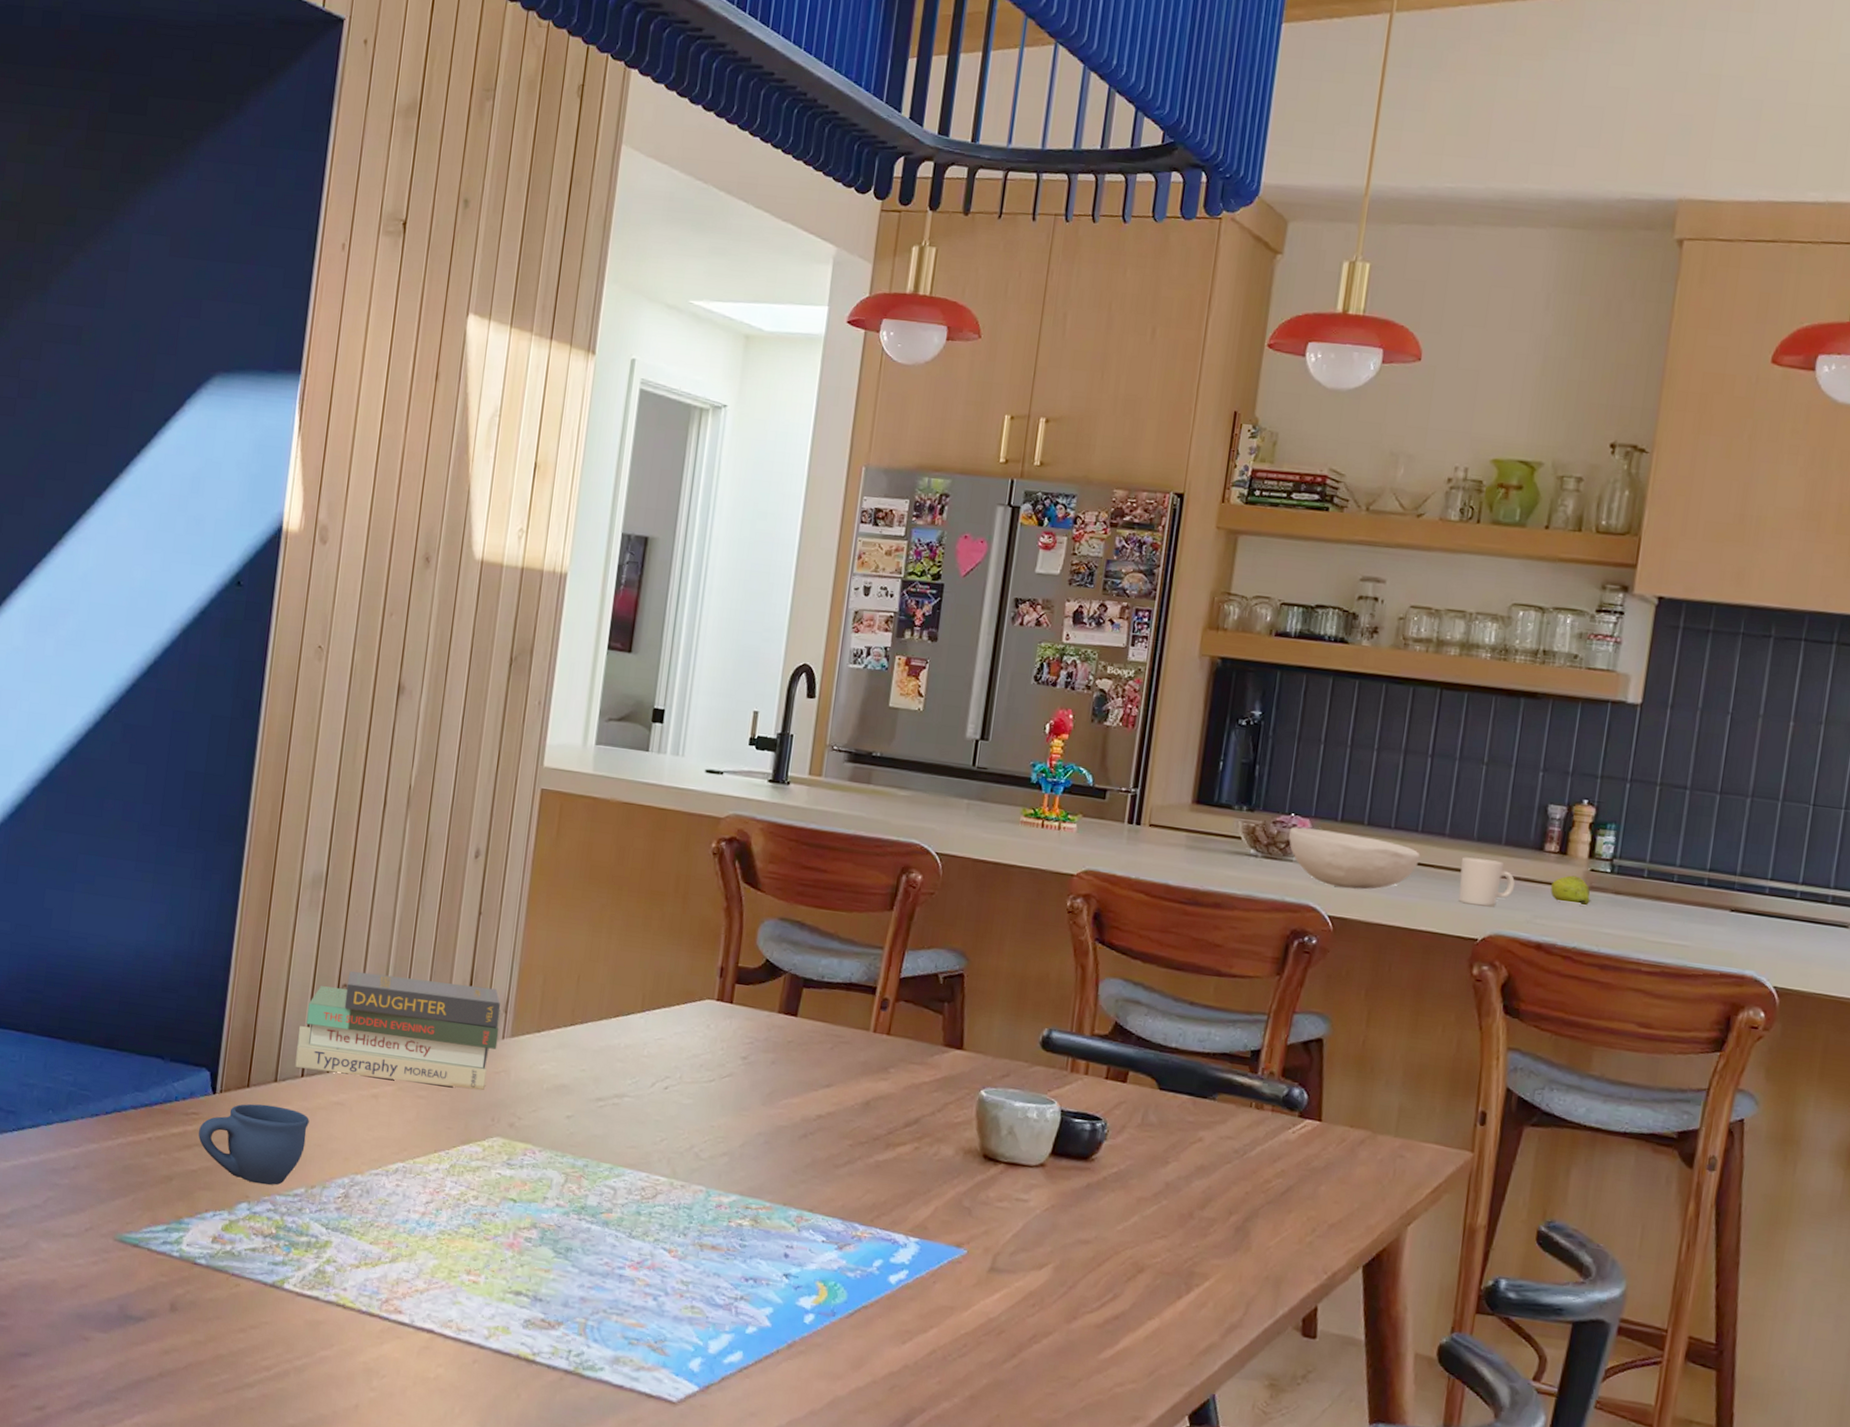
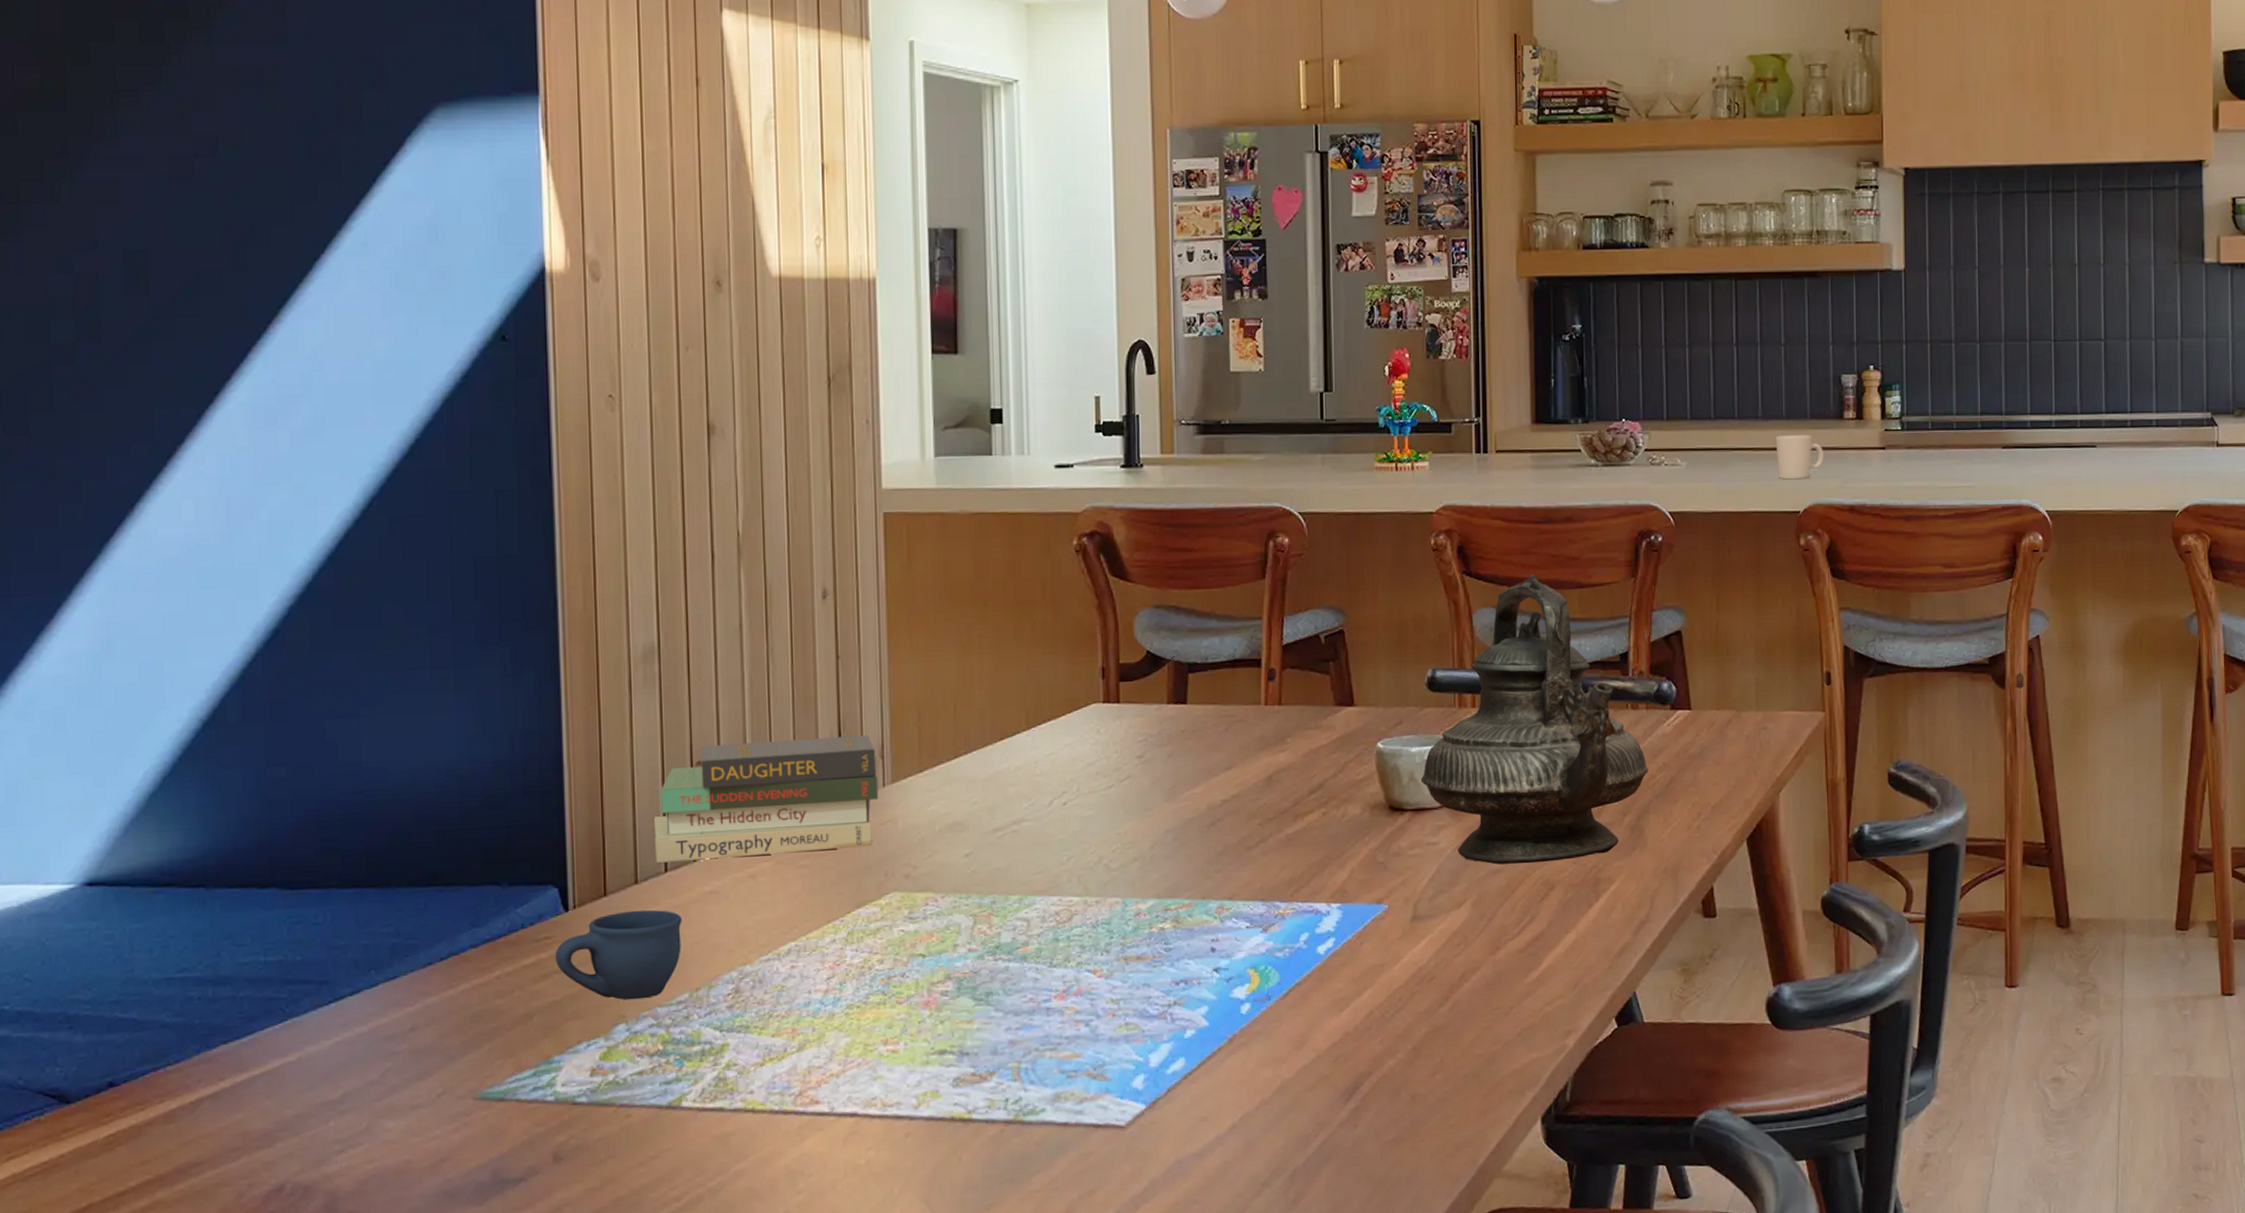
teapot: none [1019,954,1266,1248] -> present [1420,574,1649,865]
bowl: present [1289,827,1421,890] -> none [1622,430,1740,483]
fruit: present [1551,875,1591,907] -> none [1854,438,1888,466]

